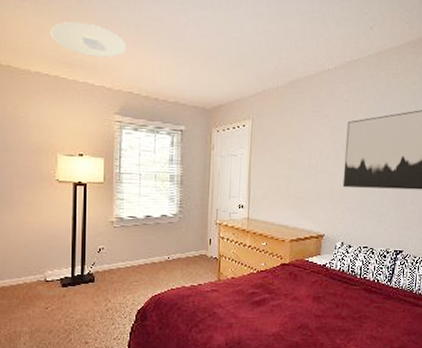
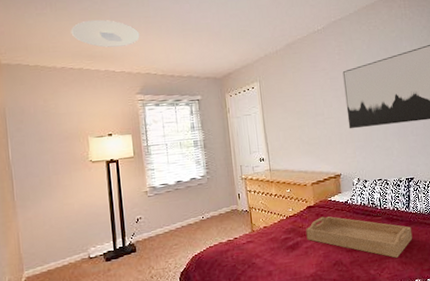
serving tray: none [275,276,389,331] -> present [306,216,413,258]

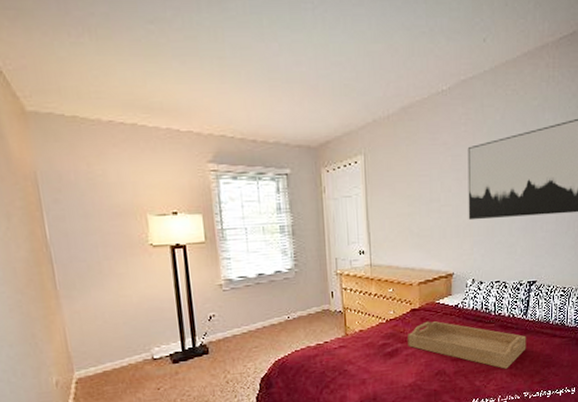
ceiling light: present [70,19,140,48] -> none [118,56,212,99]

